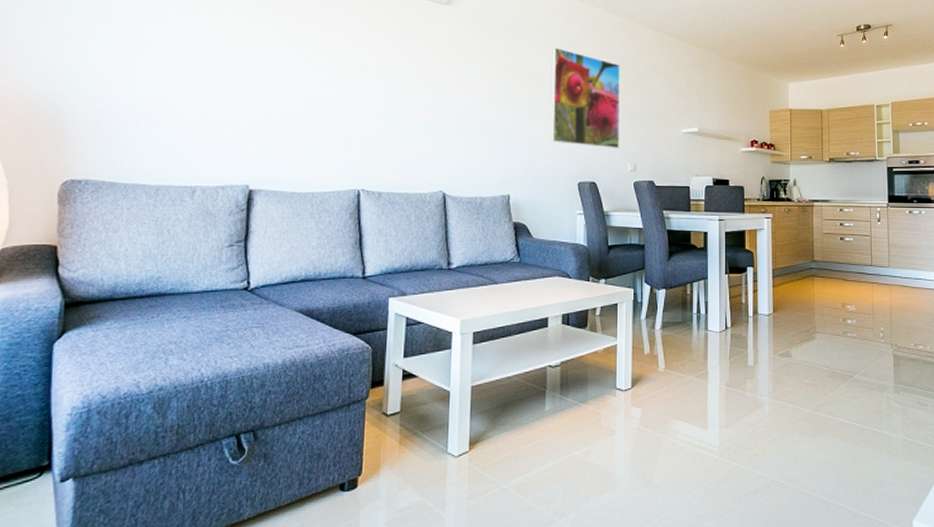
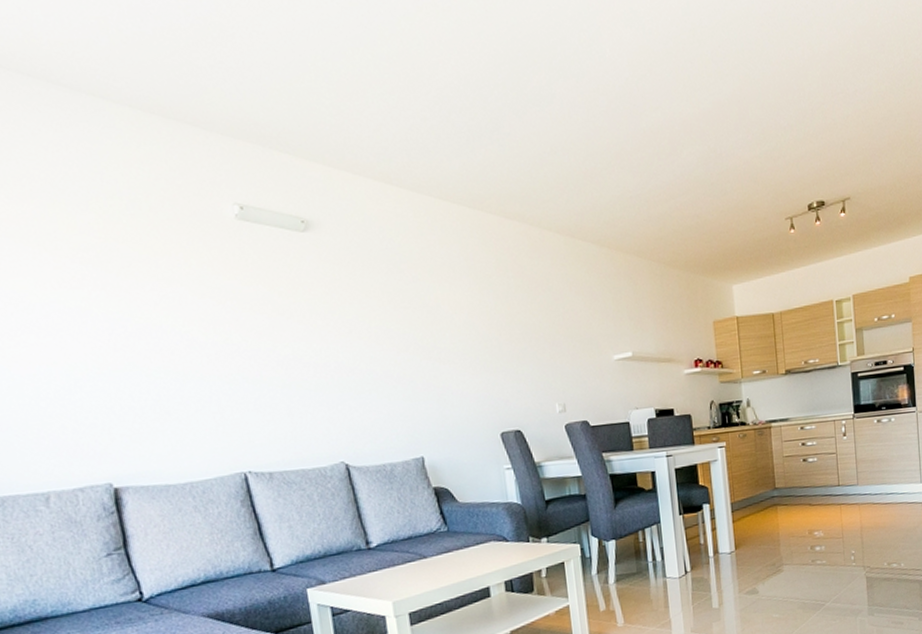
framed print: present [550,47,620,148] -> none [445,271,544,390]

